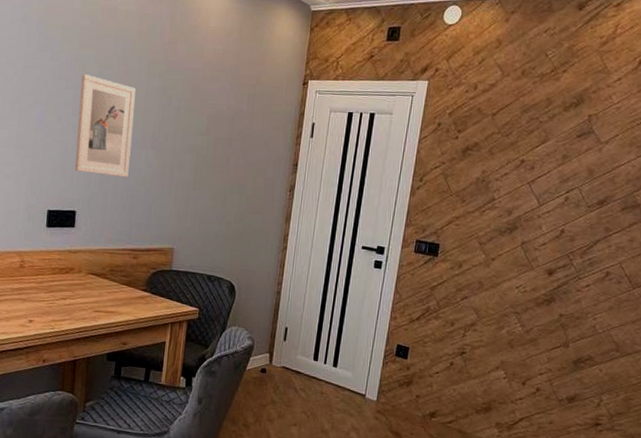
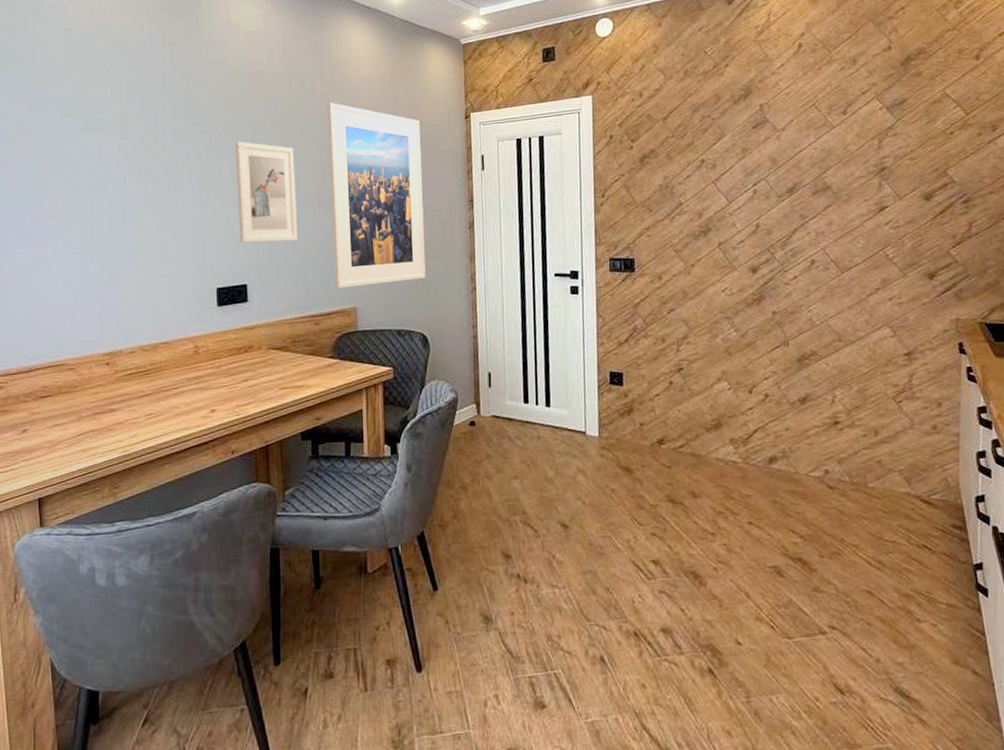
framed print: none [157,49,259,232] -> present [327,102,426,288]

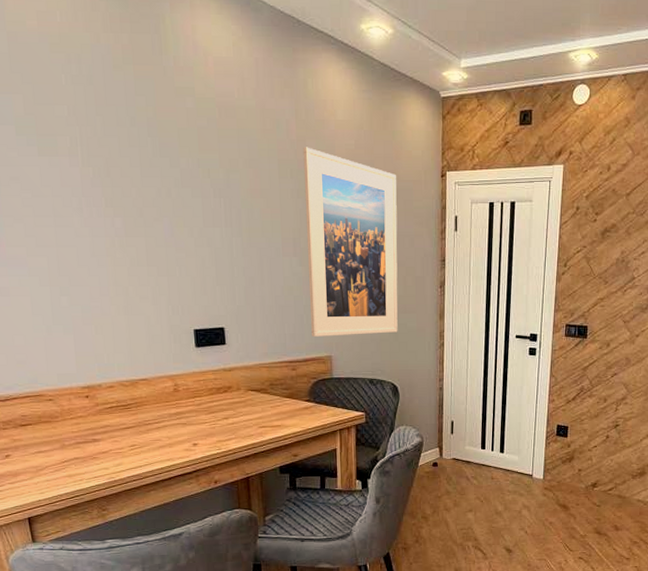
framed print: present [235,141,298,243] -> none [208,181,274,288]

